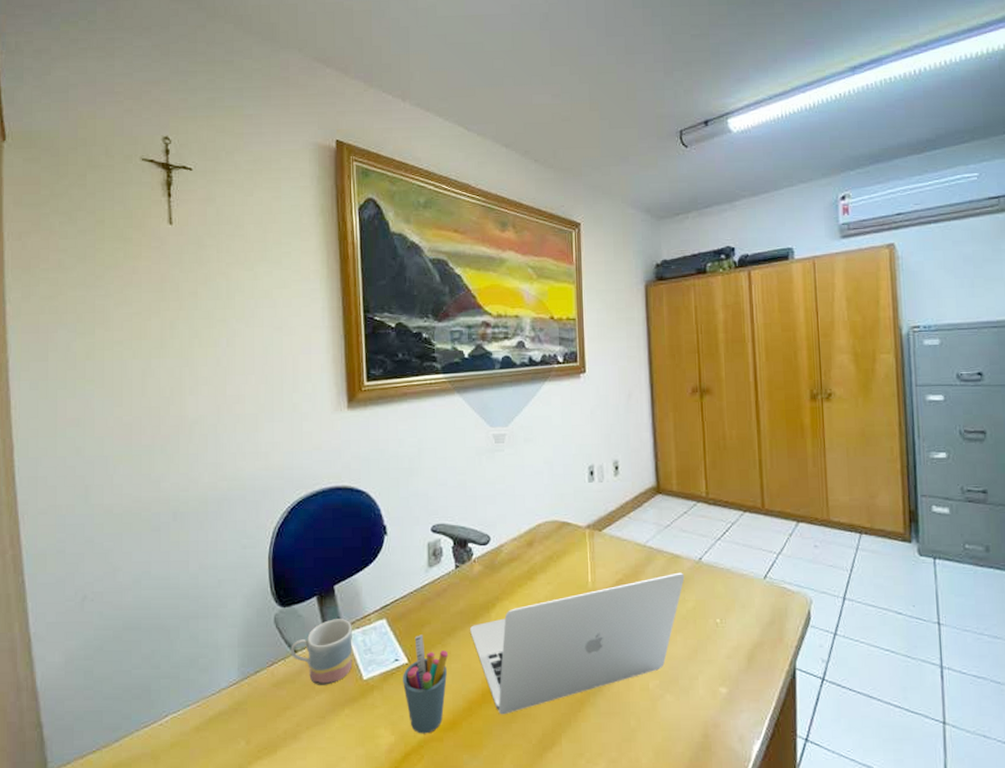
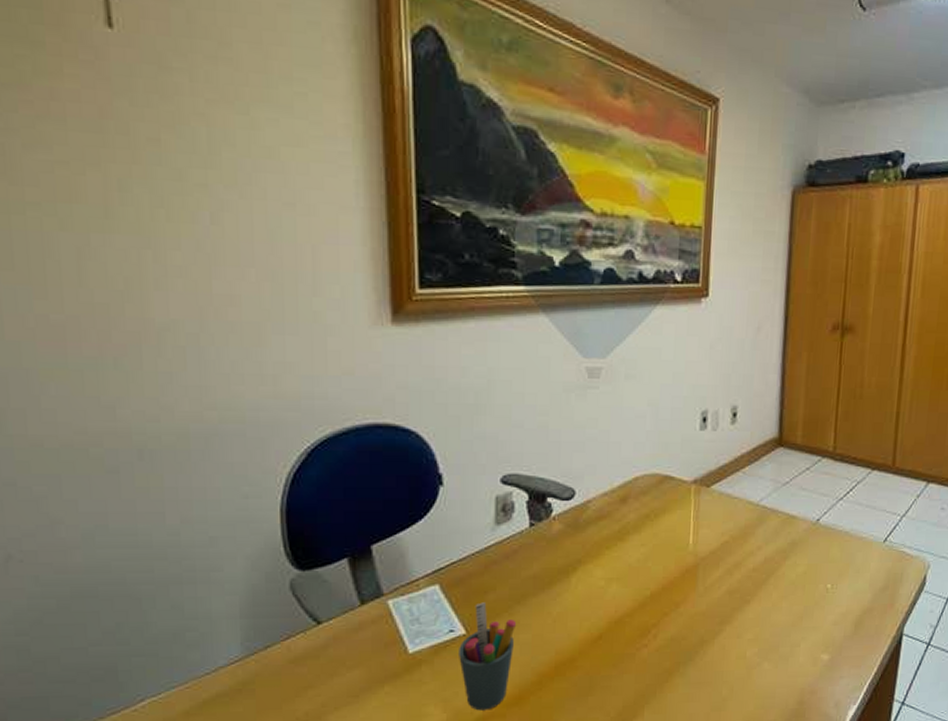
mug: present [291,619,353,685] -> none [313,584,395,661]
laptop: present [470,572,685,715] -> none [545,534,799,688]

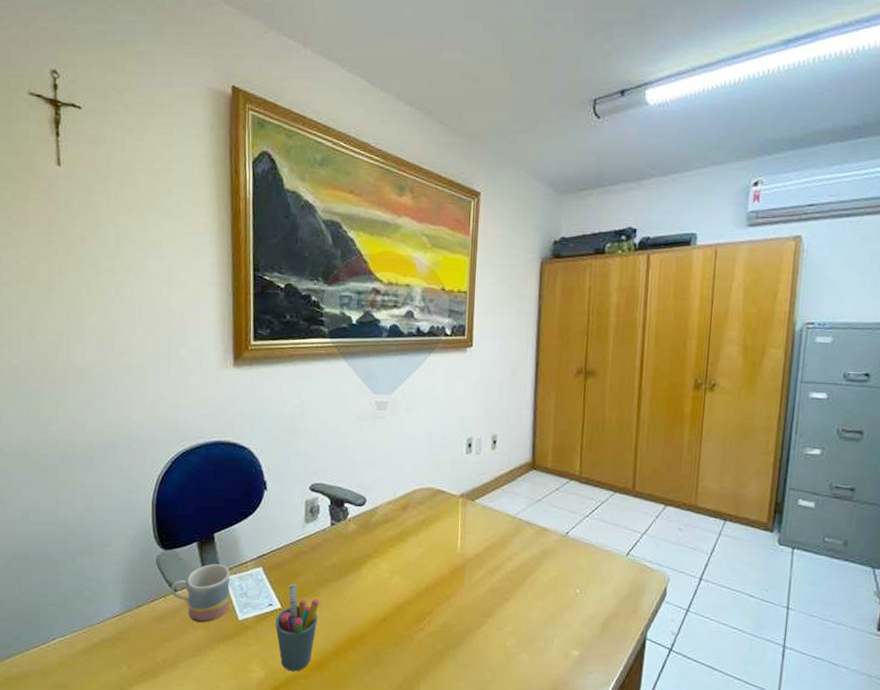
mug: none [313,584,395,661] -> present [171,564,230,623]

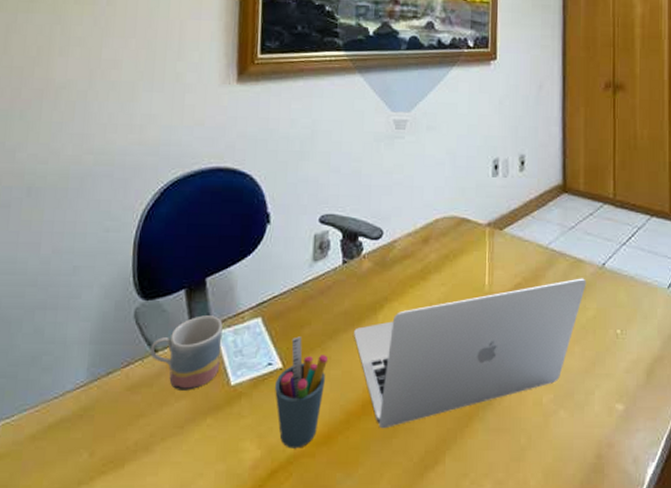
laptop: none [341,544,550,660] -> present [354,278,586,429]

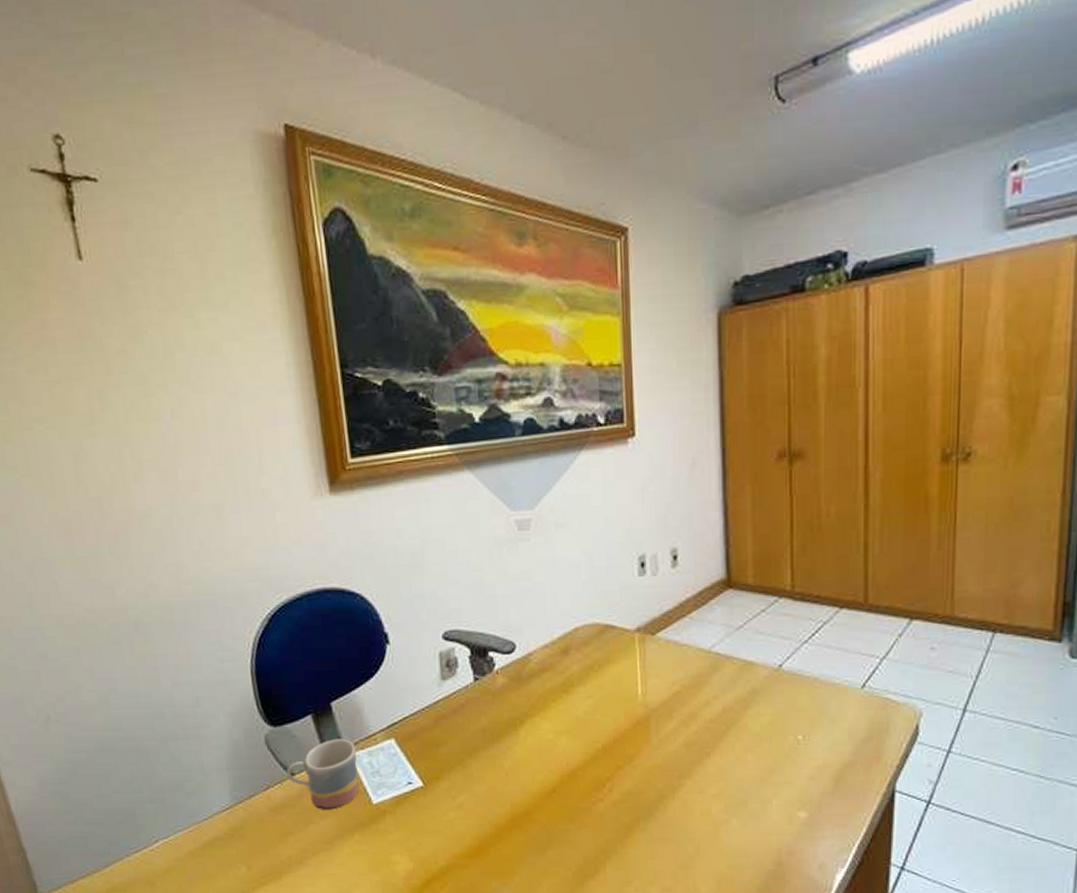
pen holder: present [275,336,329,449] -> none [418,755,471,861]
laptop: present [354,278,586,429] -> none [495,682,759,841]

